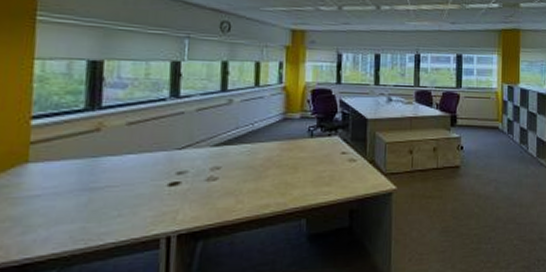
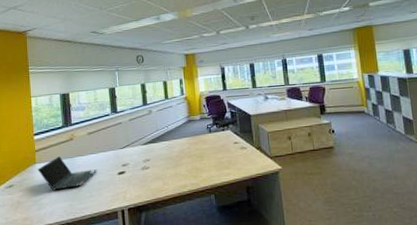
laptop computer: none [29,153,136,205] -> present [37,155,97,191]

